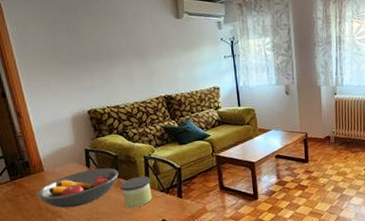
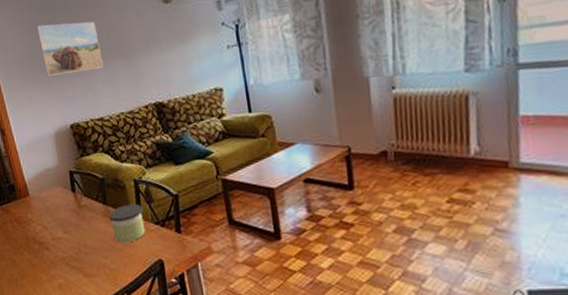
fruit bowl: present [36,168,118,209] -> none [23,193,106,240]
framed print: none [58,23,121,68] -> present [36,21,103,76]

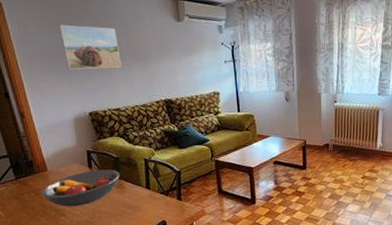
fruit bowl: none [23,193,106,240] -> present [40,169,120,207]
candle: present [109,203,146,243] -> none [121,178,153,209]

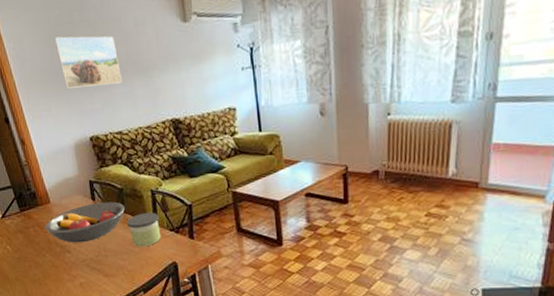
candle: none [121,178,153,209] -> present [127,212,161,247]

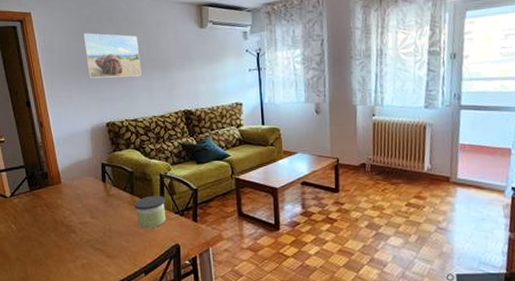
fruit bowl: present [45,202,125,243] -> none [52,184,133,224]

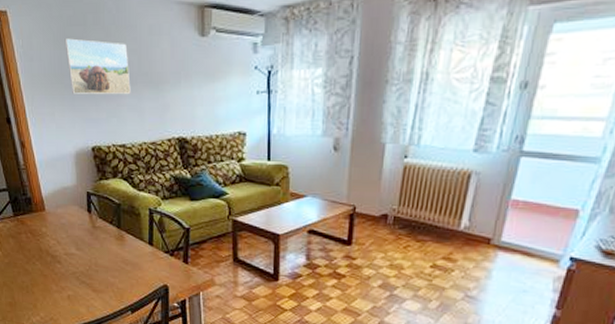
candle: present [135,195,166,229] -> none [122,231,155,267]

